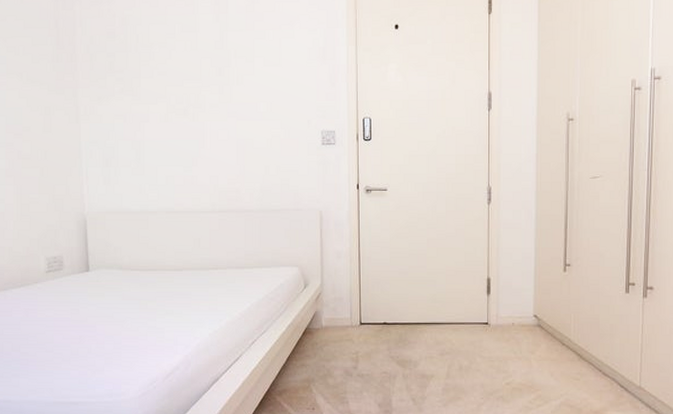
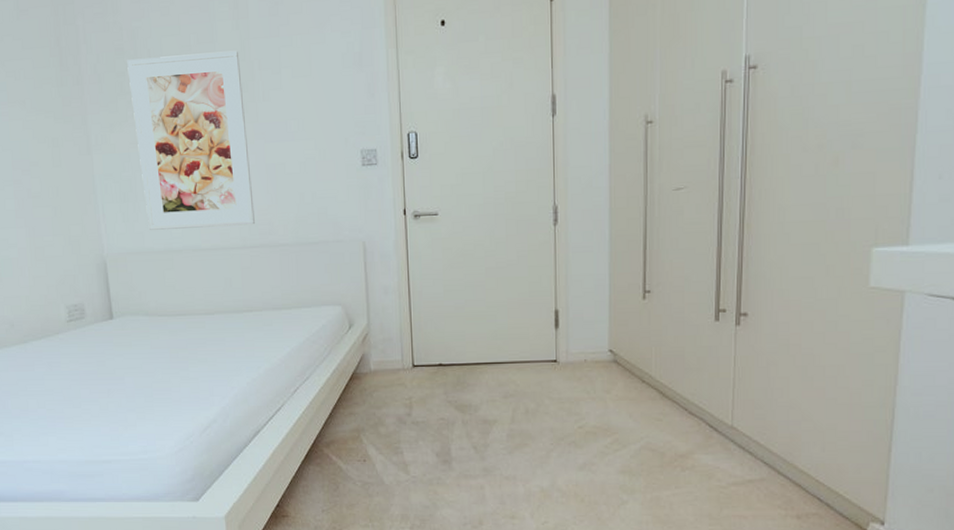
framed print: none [117,40,224,193] -> present [127,50,255,230]

